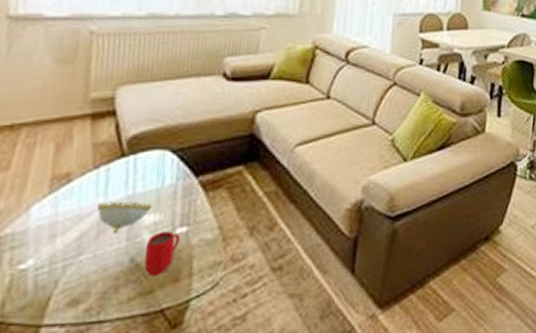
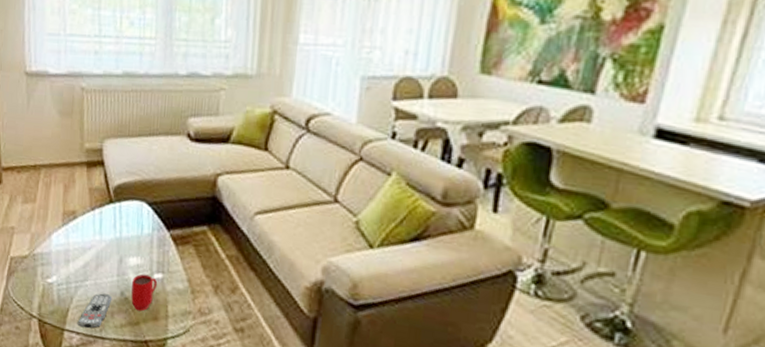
remote control: none [62,265,117,317] -> present [77,293,111,329]
decorative bowl: present [96,201,152,233] -> none [95,240,135,268]

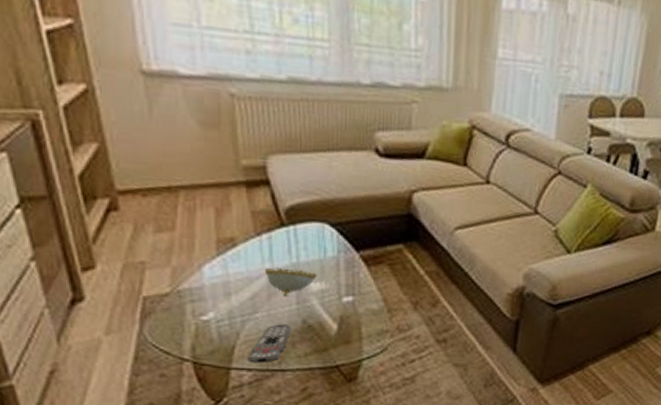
decorative bowl: none [95,240,135,268] -> present [264,267,317,296]
mug: present [131,273,158,312] -> none [315,298,348,337]

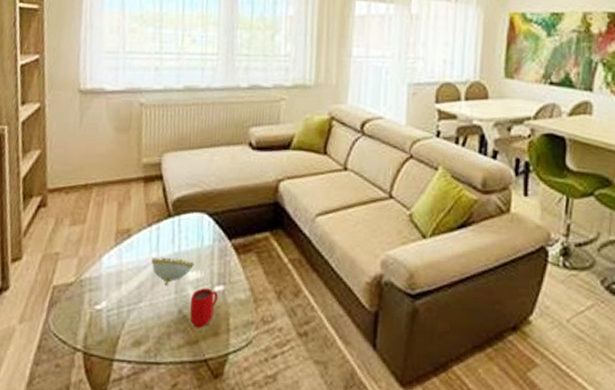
remote control: present [247,324,291,363] -> none [128,314,168,355]
mug: none [315,298,348,337] -> present [190,288,219,328]

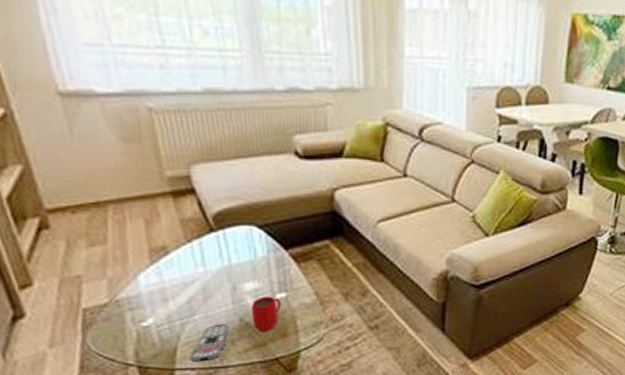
remote control: none [128,314,168,355] -> present [190,324,229,363]
decorative bowl: present [151,257,194,286] -> none [198,271,250,298]

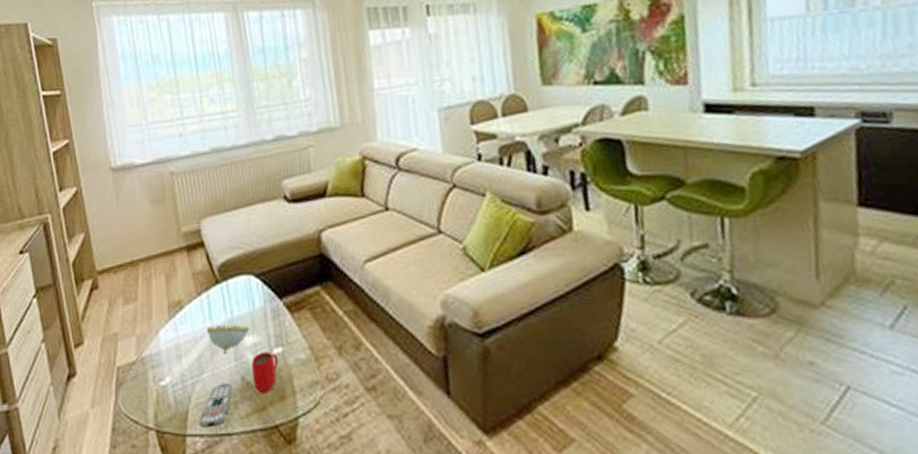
decorative bowl: none [198,271,250,298] -> present [206,324,249,354]

